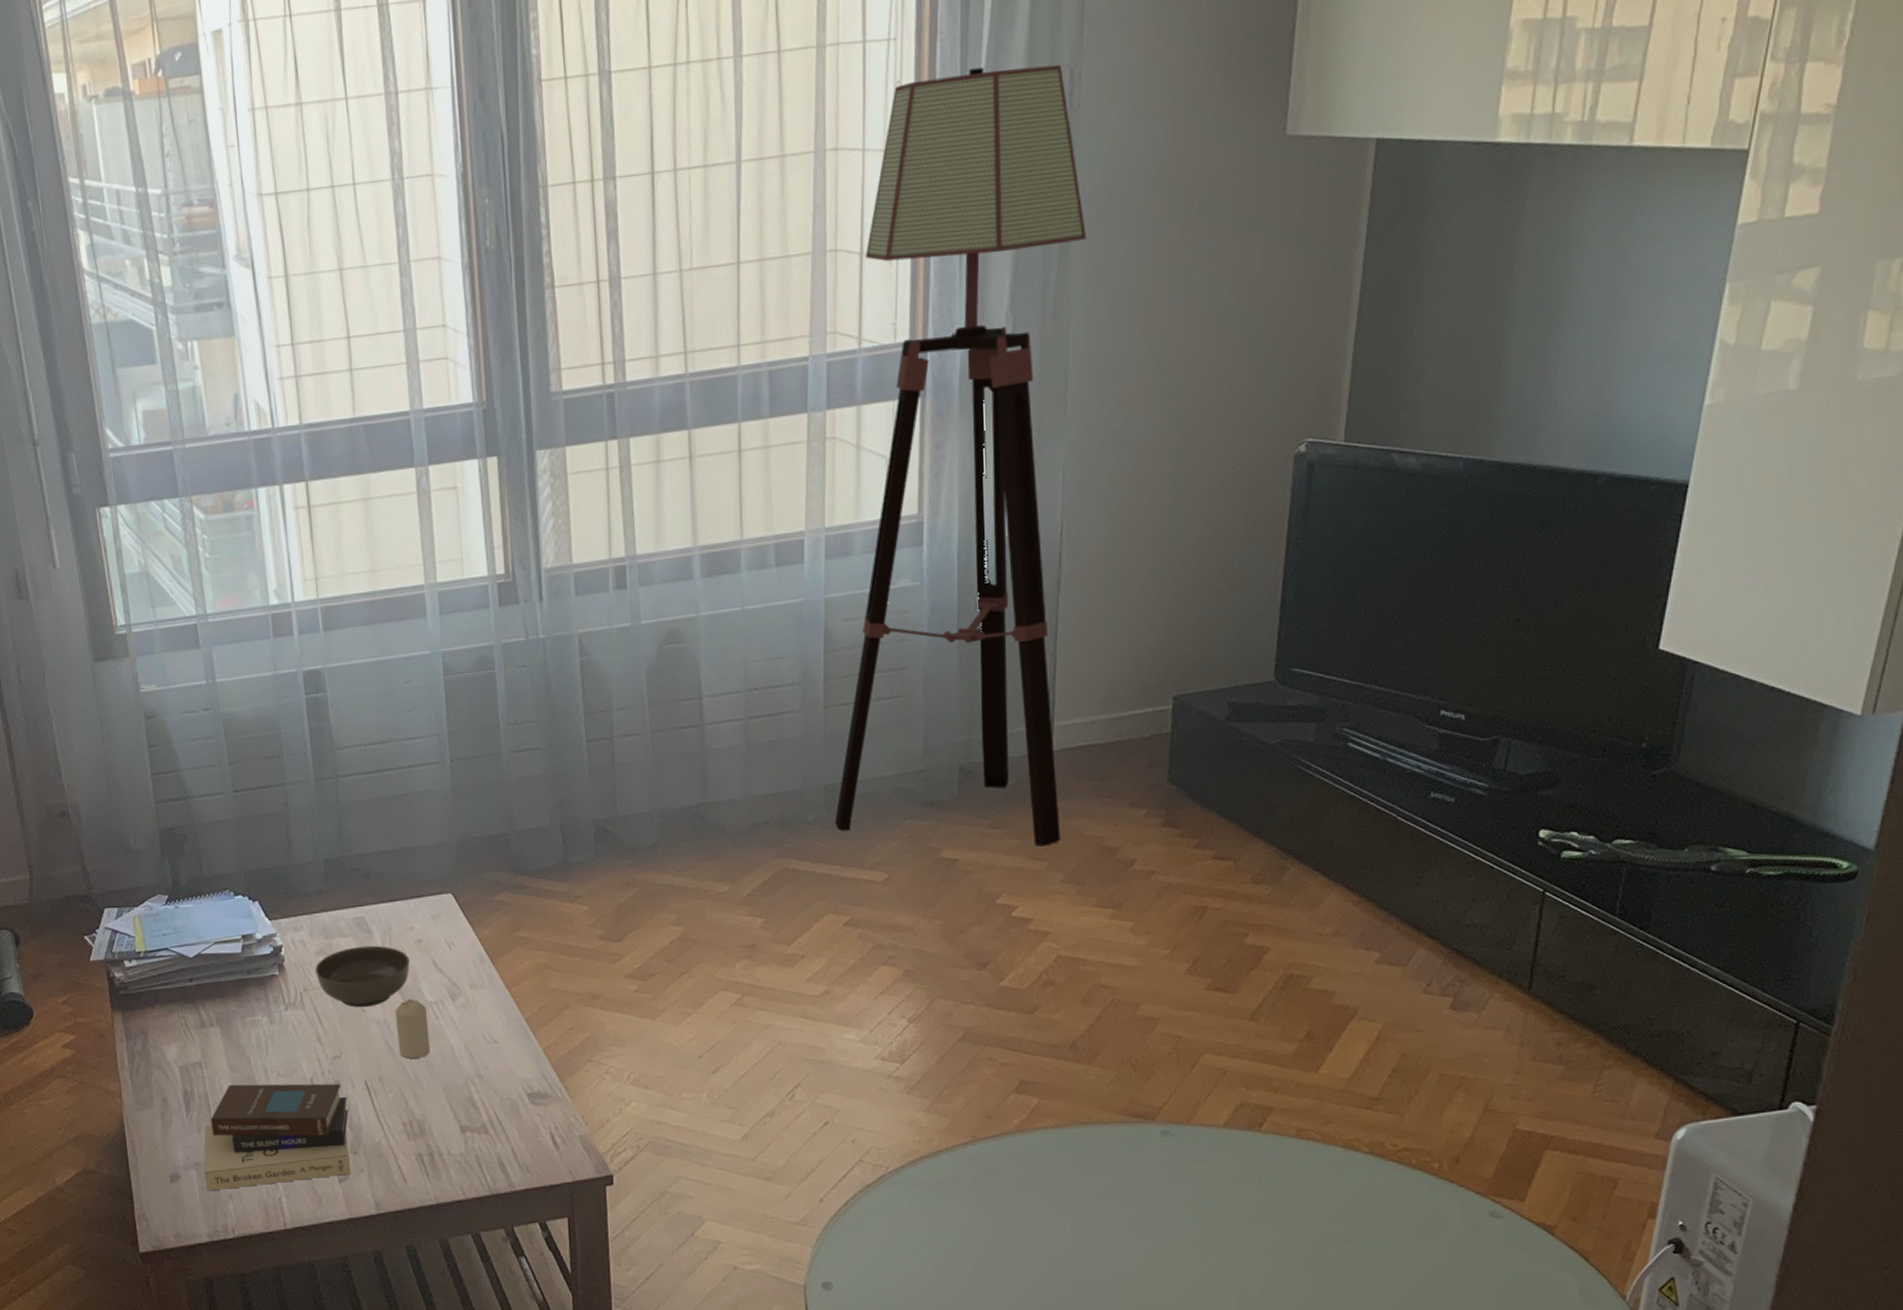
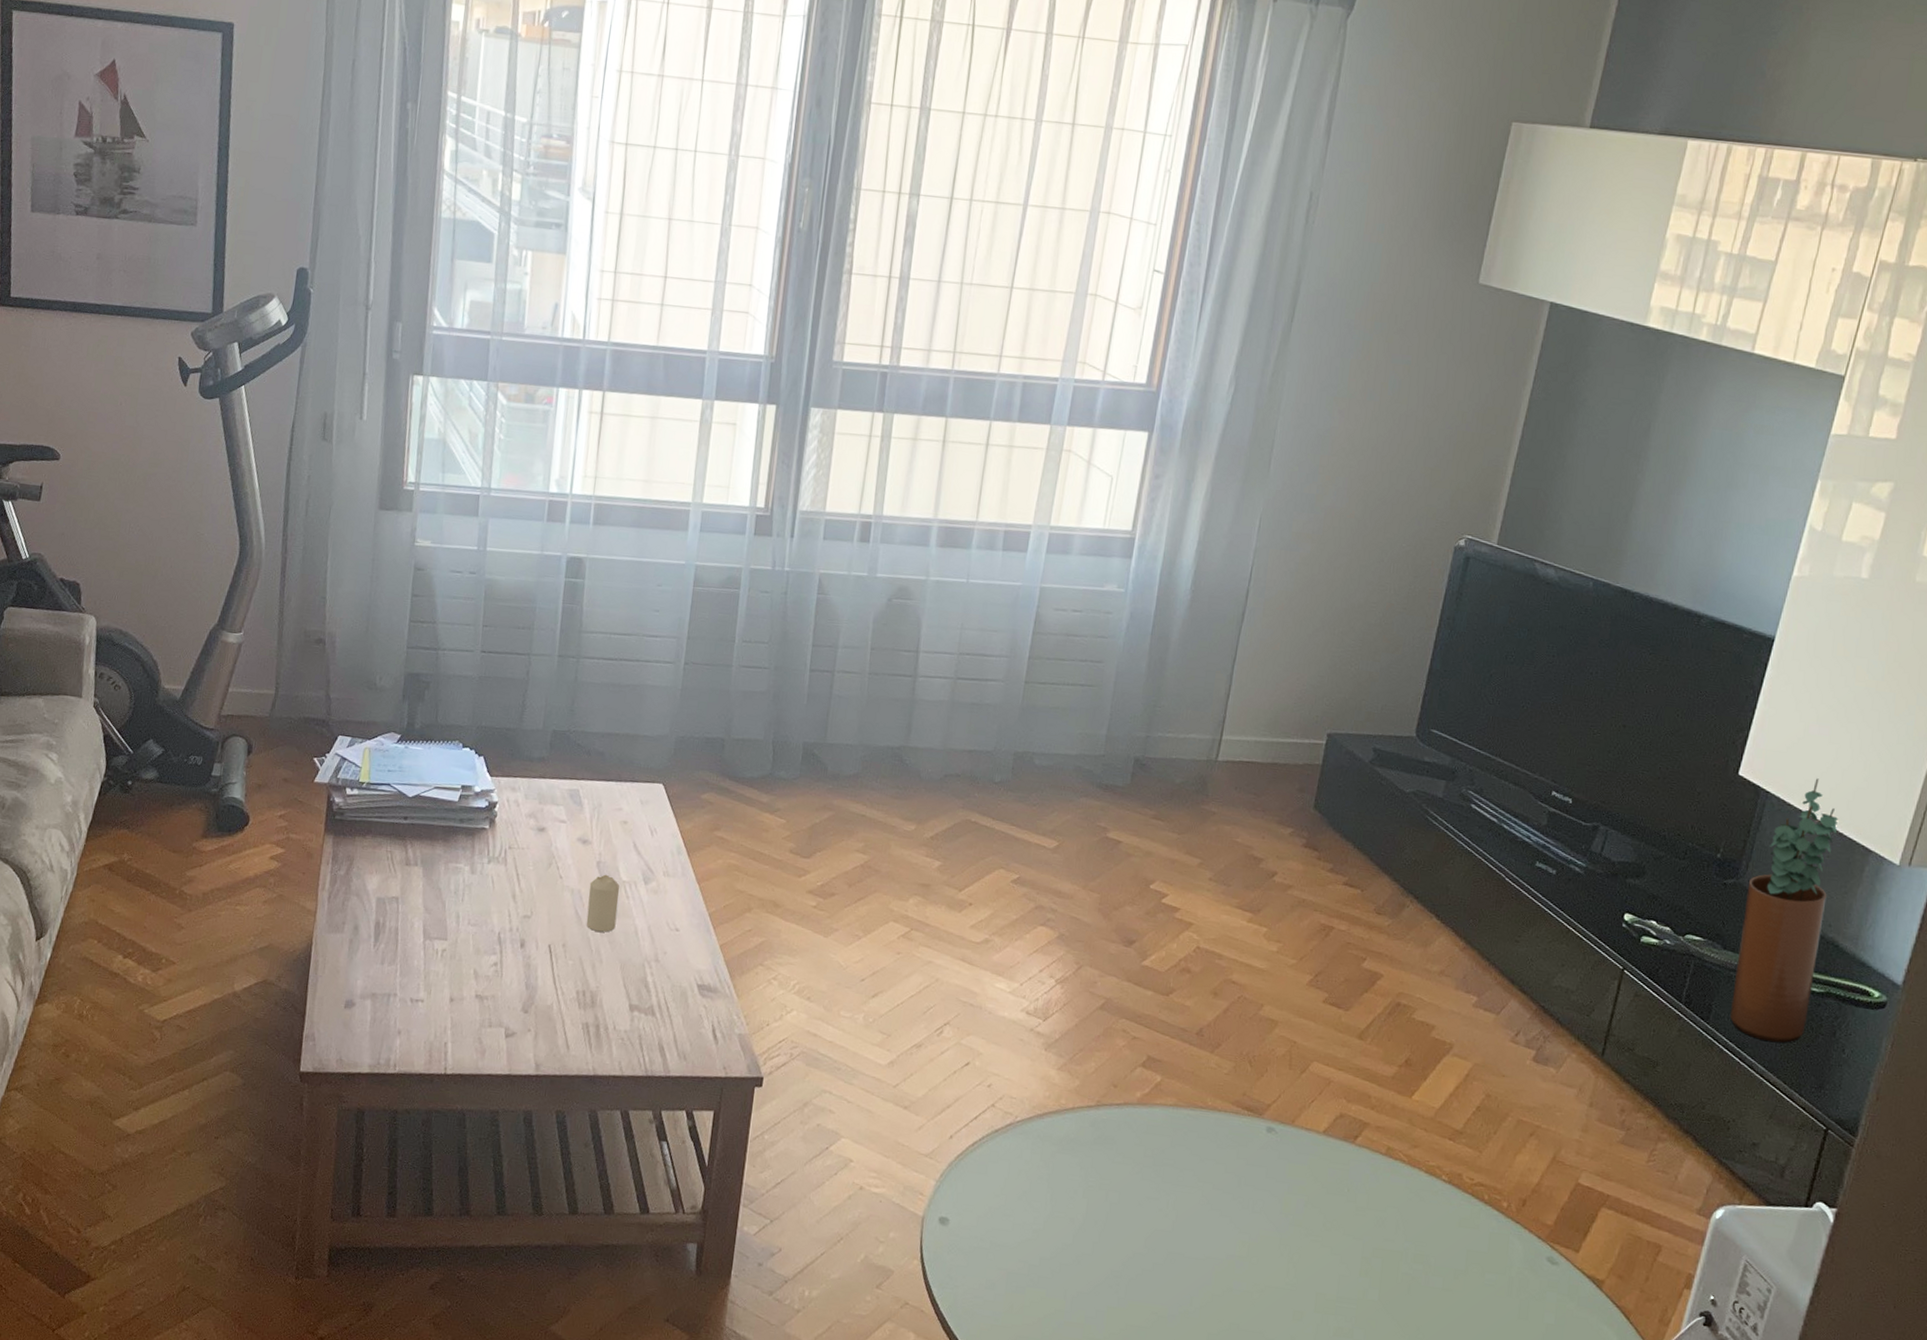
books: present [203,1083,351,1191] -> none [377,924,529,1031]
bowl: present [315,945,410,1007] -> none [523,816,613,875]
floor lamp: present [834,64,1086,847] -> none [1018,172,1306,845]
vase: none [1674,635,1784,940] -> present [1730,778,1839,1043]

